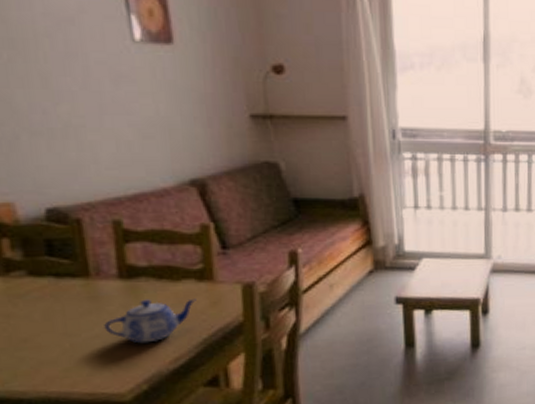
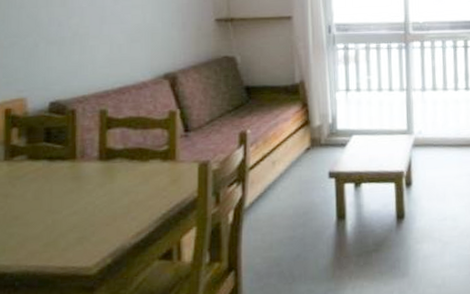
teapot: present [104,298,196,344] -> none [82,177,160,219]

